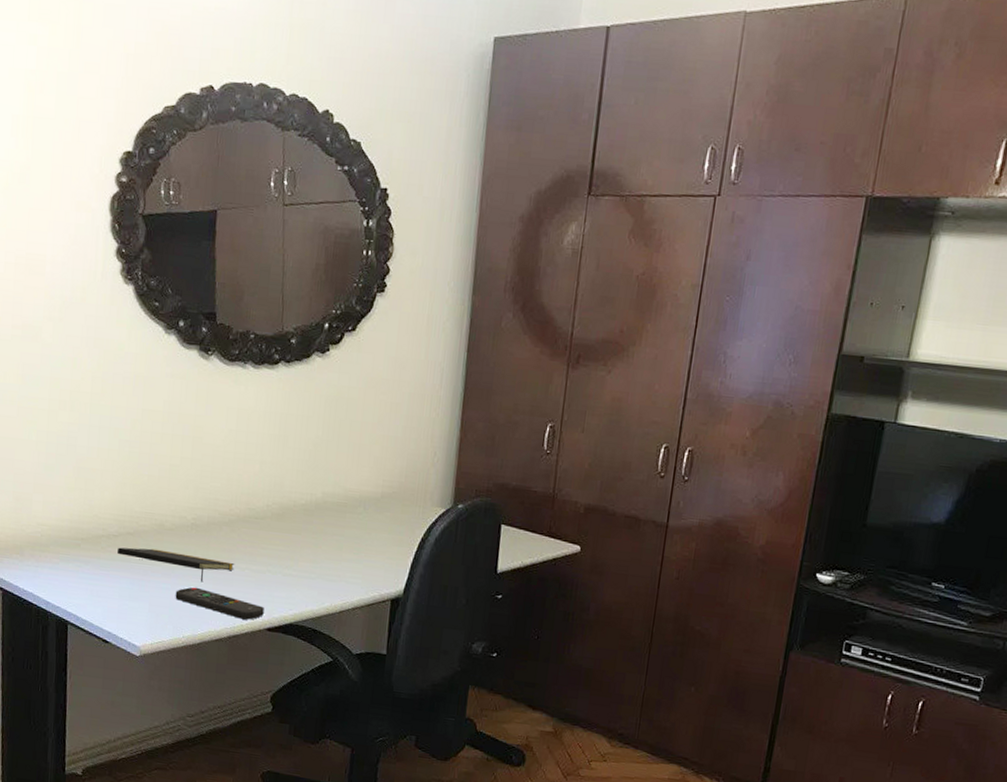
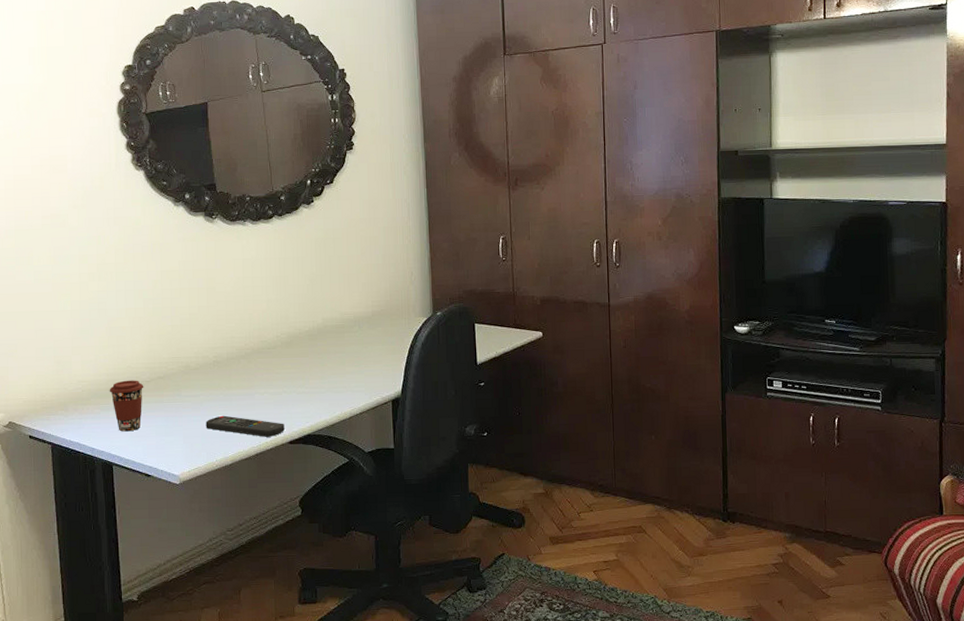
coffee cup: none [71,530,111,590] -> present [109,380,144,432]
notepad: present [117,547,235,583] -> none [151,387,255,410]

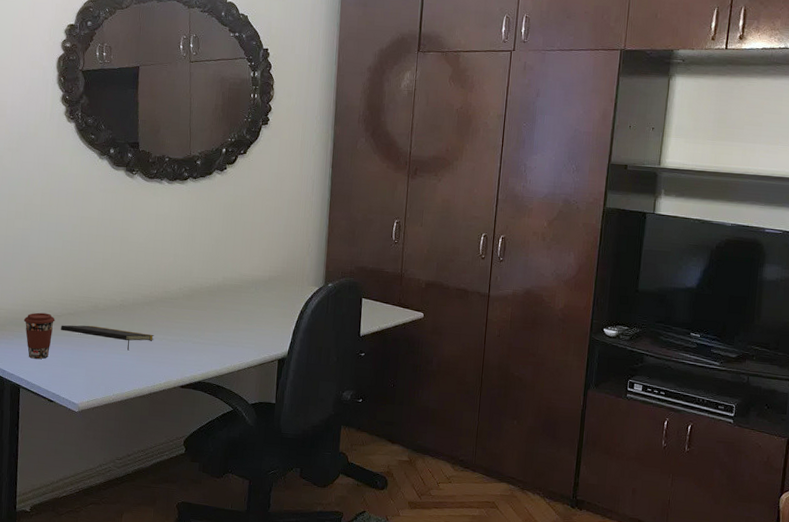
notepad: none [151,387,255,410] -> present [61,325,155,351]
remote control: present [205,415,285,437] -> none [107,354,178,380]

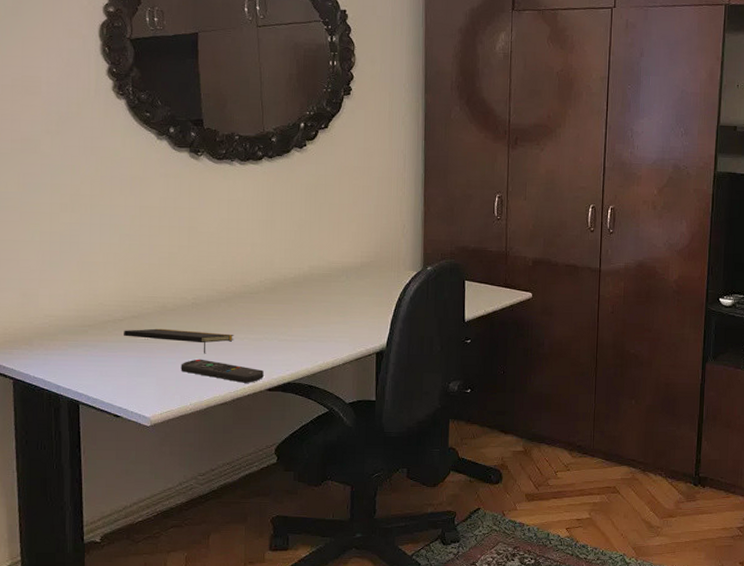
coffee cup: present [23,312,55,360] -> none [78,317,117,371]
remote control: none [107,354,178,380] -> present [181,359,264,383]

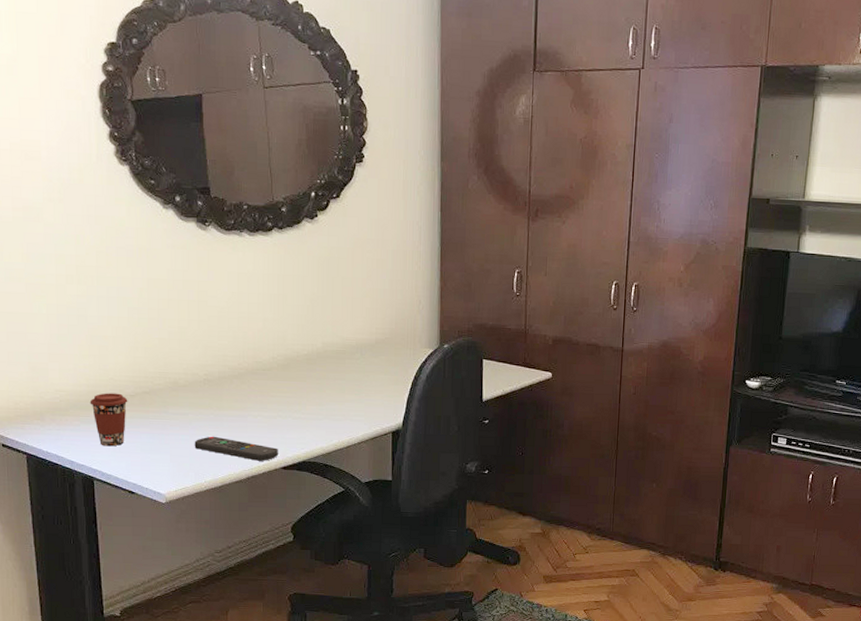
coffee cup: none [78,317,117,371] -> present [89,393,128,447]
notepad: present [124,328,234,354] -> none [136,404,248,431]

